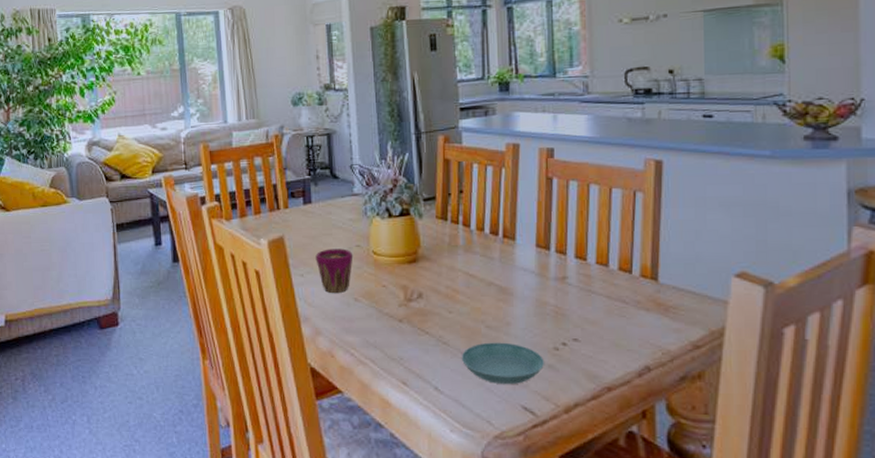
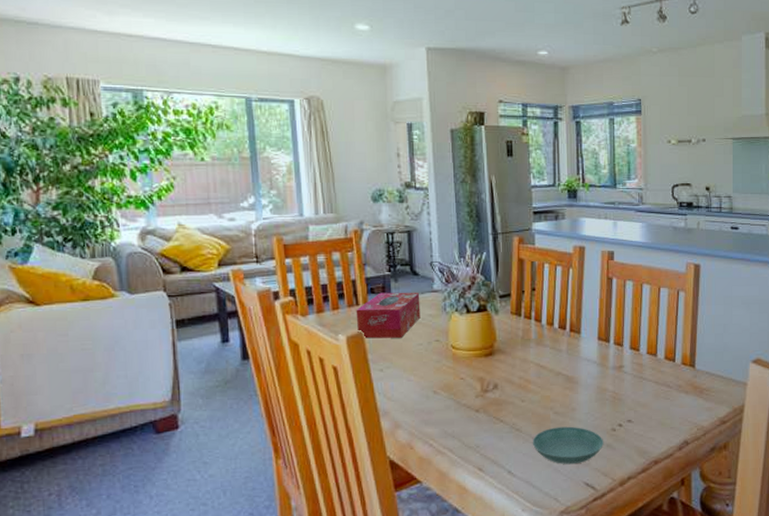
tissue box: none [277,195,341,243] -> present [356,292,421,339]
cup: present [315,248,353,293] -> none [395,343,433,387]

